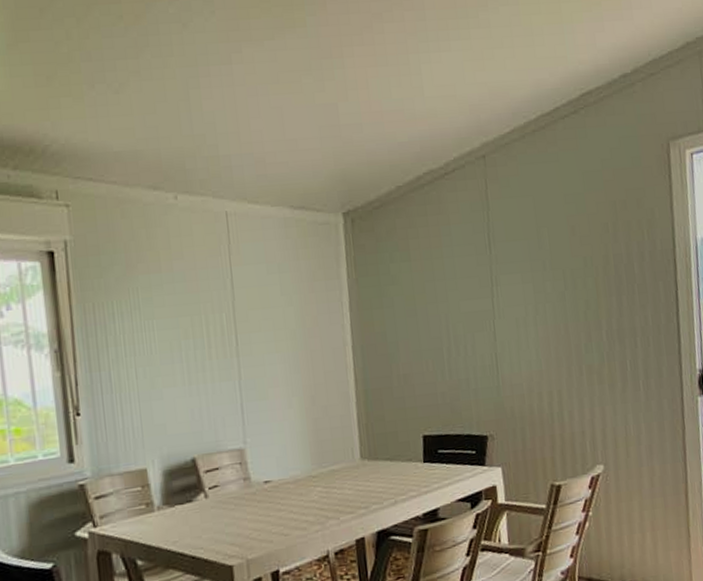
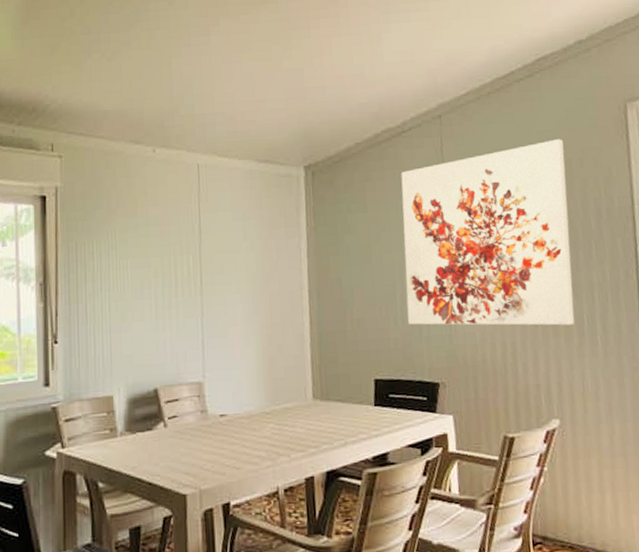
wall art: none [444,180,619,378] -> present [400,139,575,326]

